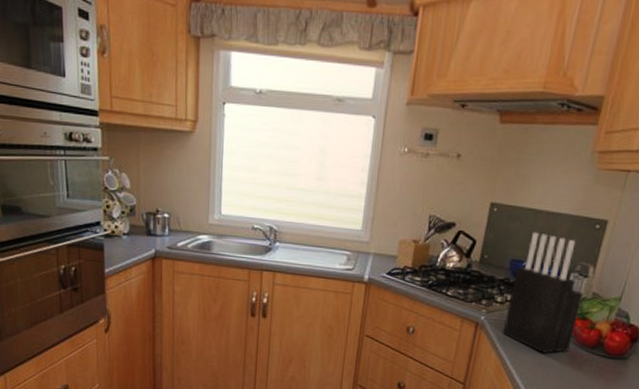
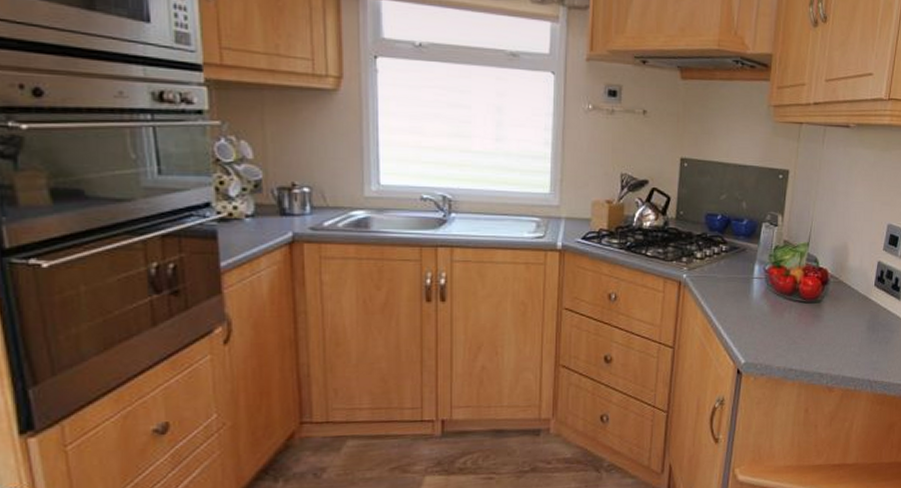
knife block: present [502,232,584,354] -> none [705,185,776,305]

